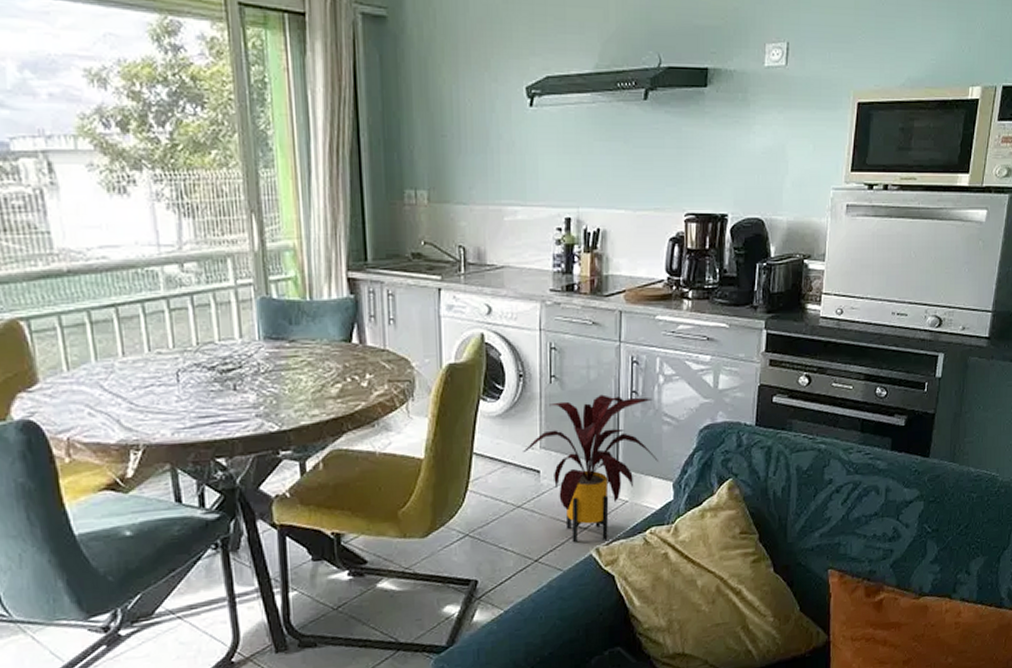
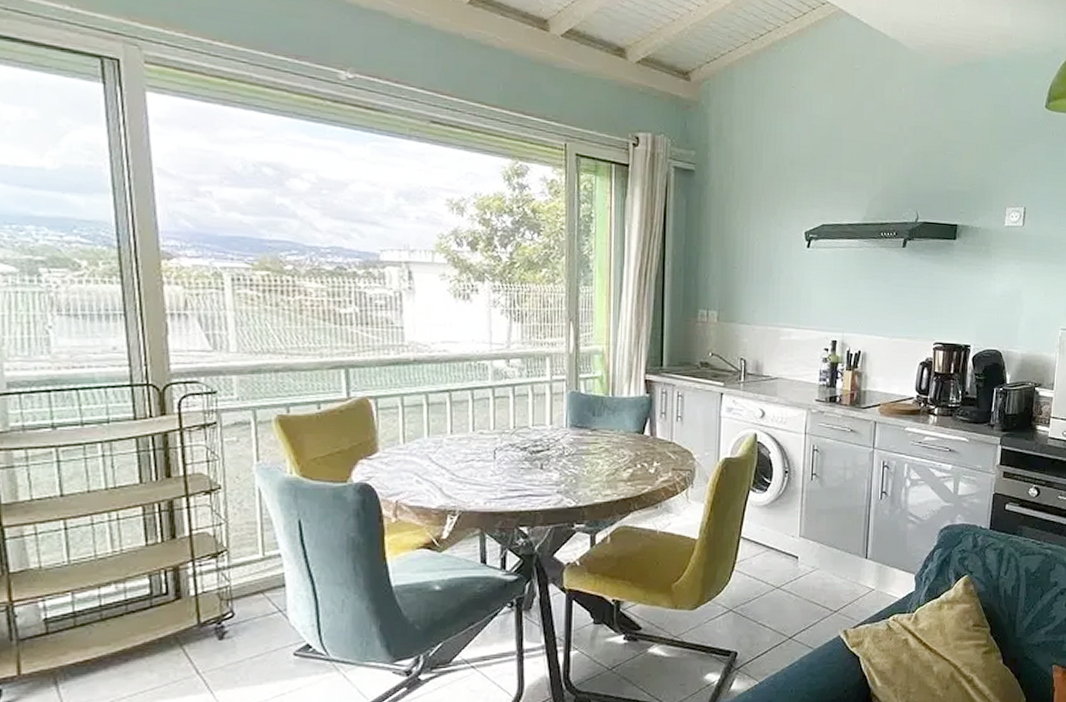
house plant: present [523,394,658,543] -> none [784,493,903,624]

